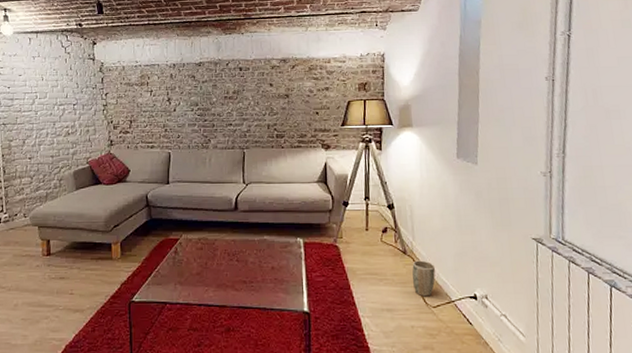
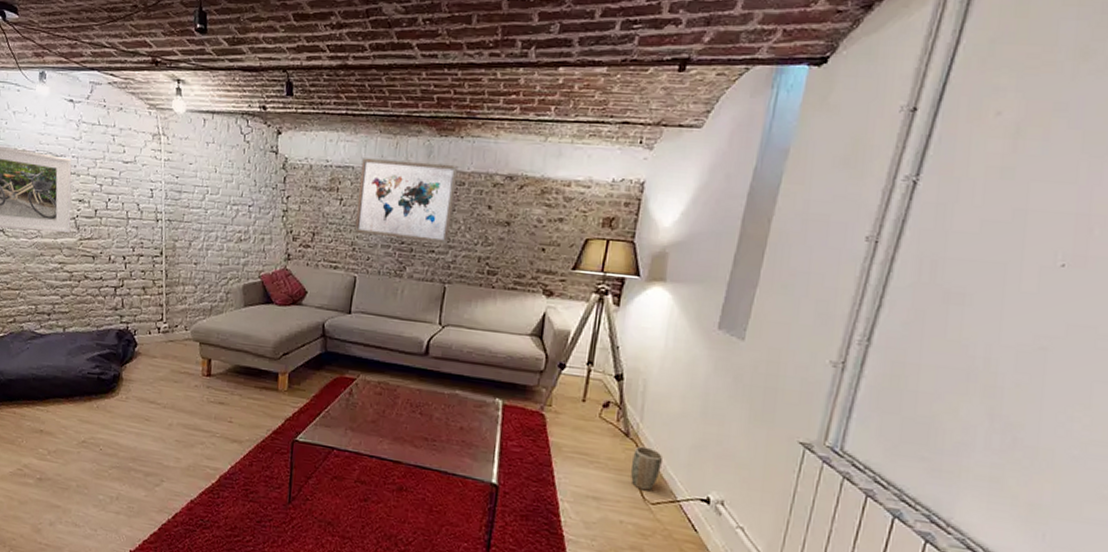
wall art: none [165,55,243,118] -> present [354,158,459,244]

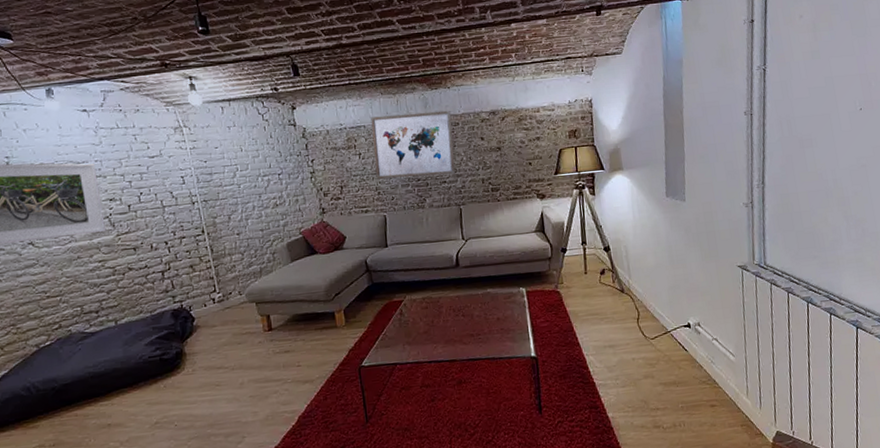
plant pot: present [630,446,664,491] -> none [630,296,652,331]

